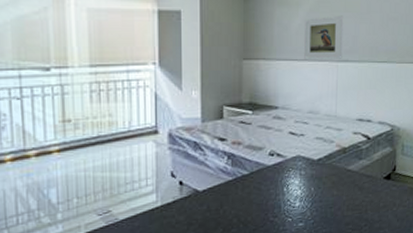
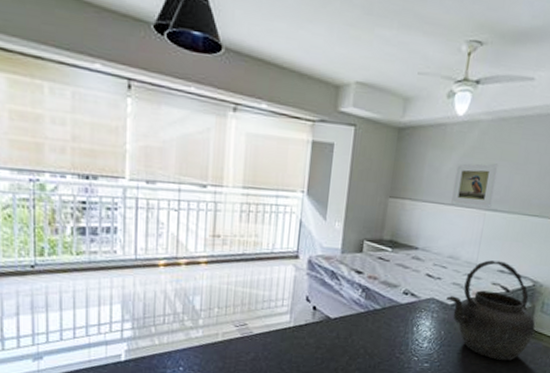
kettle: none [312,110,399,209] -> present [446,260,536,361]

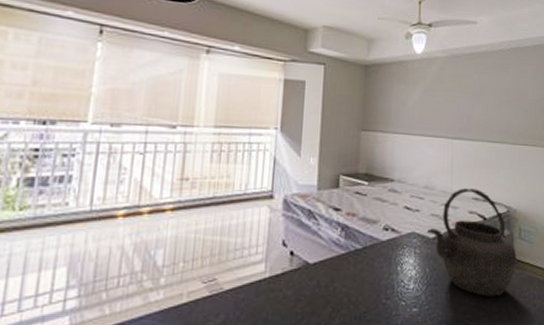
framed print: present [451,163,499,208] -> none [420,95,458,136]

